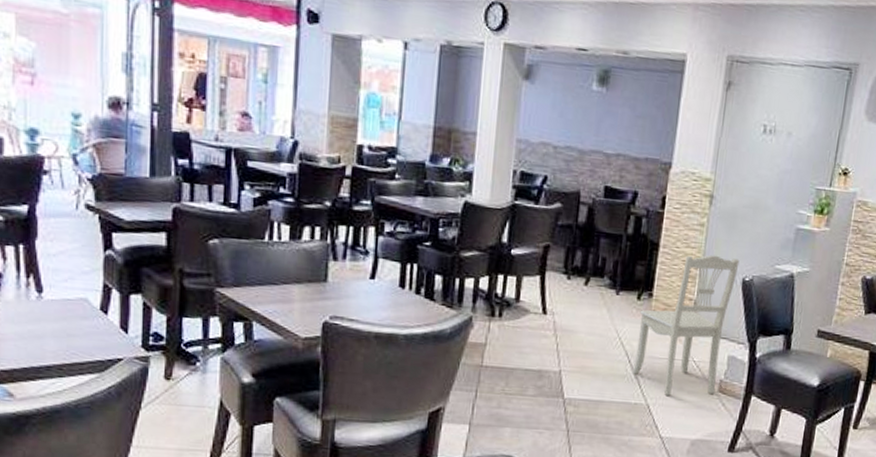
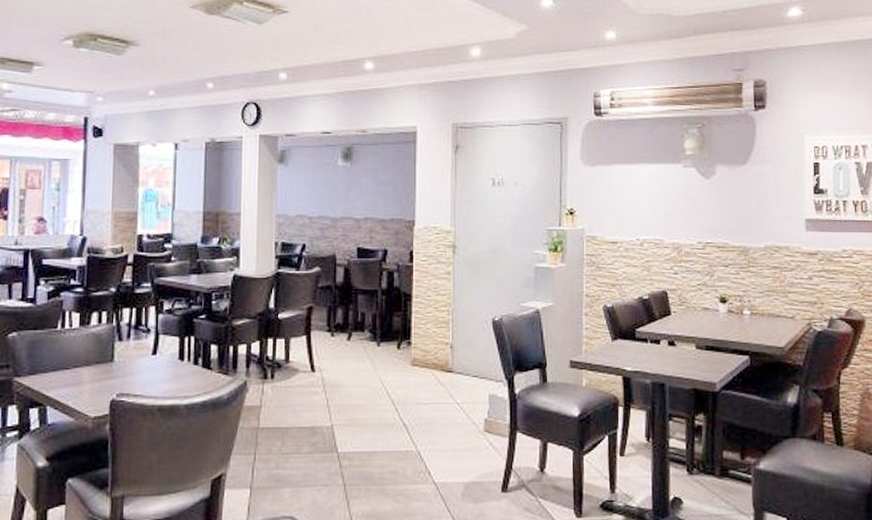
dining chair: present [631,254,740,396] -> none [399,300,487,440]

